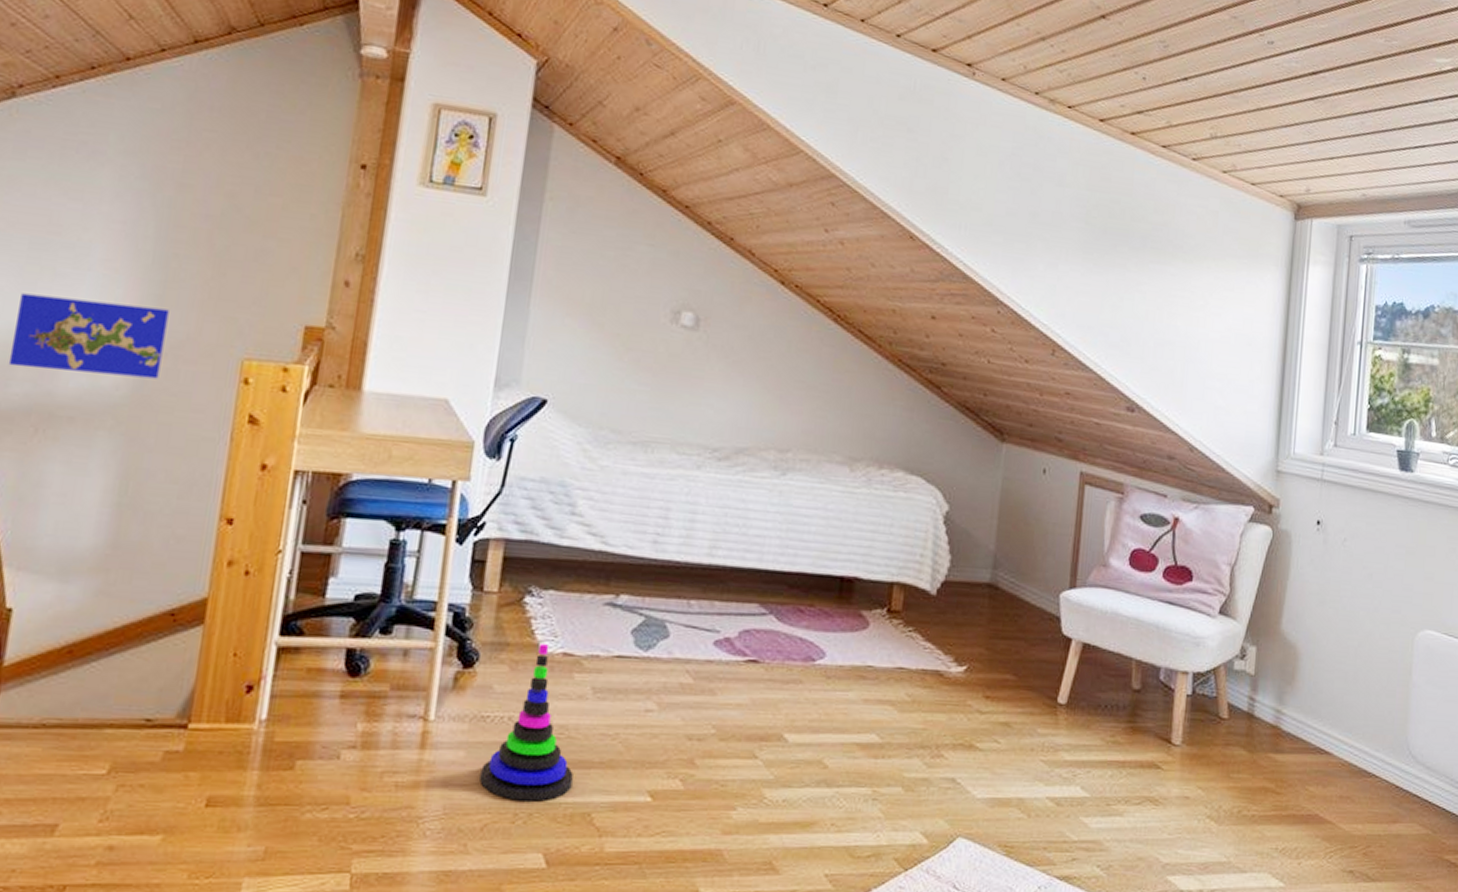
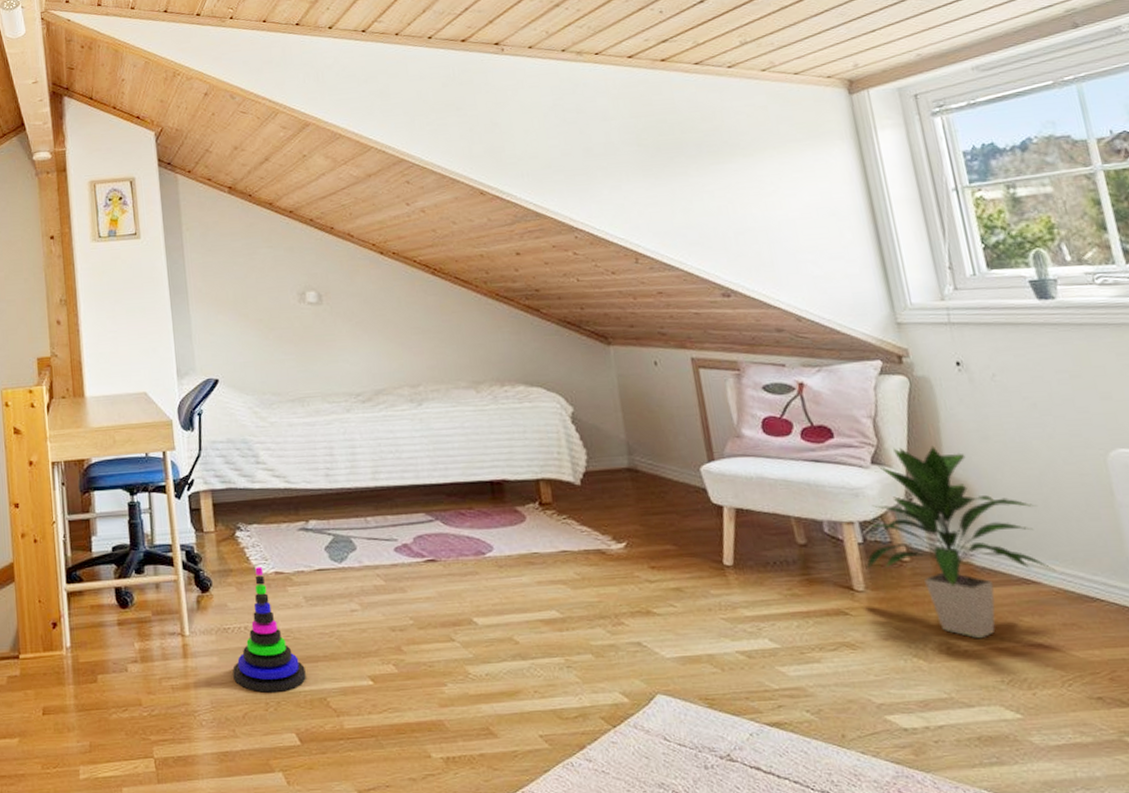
indoor plant: none [1189,600,1348,805] -> present [867,445,1056,639]

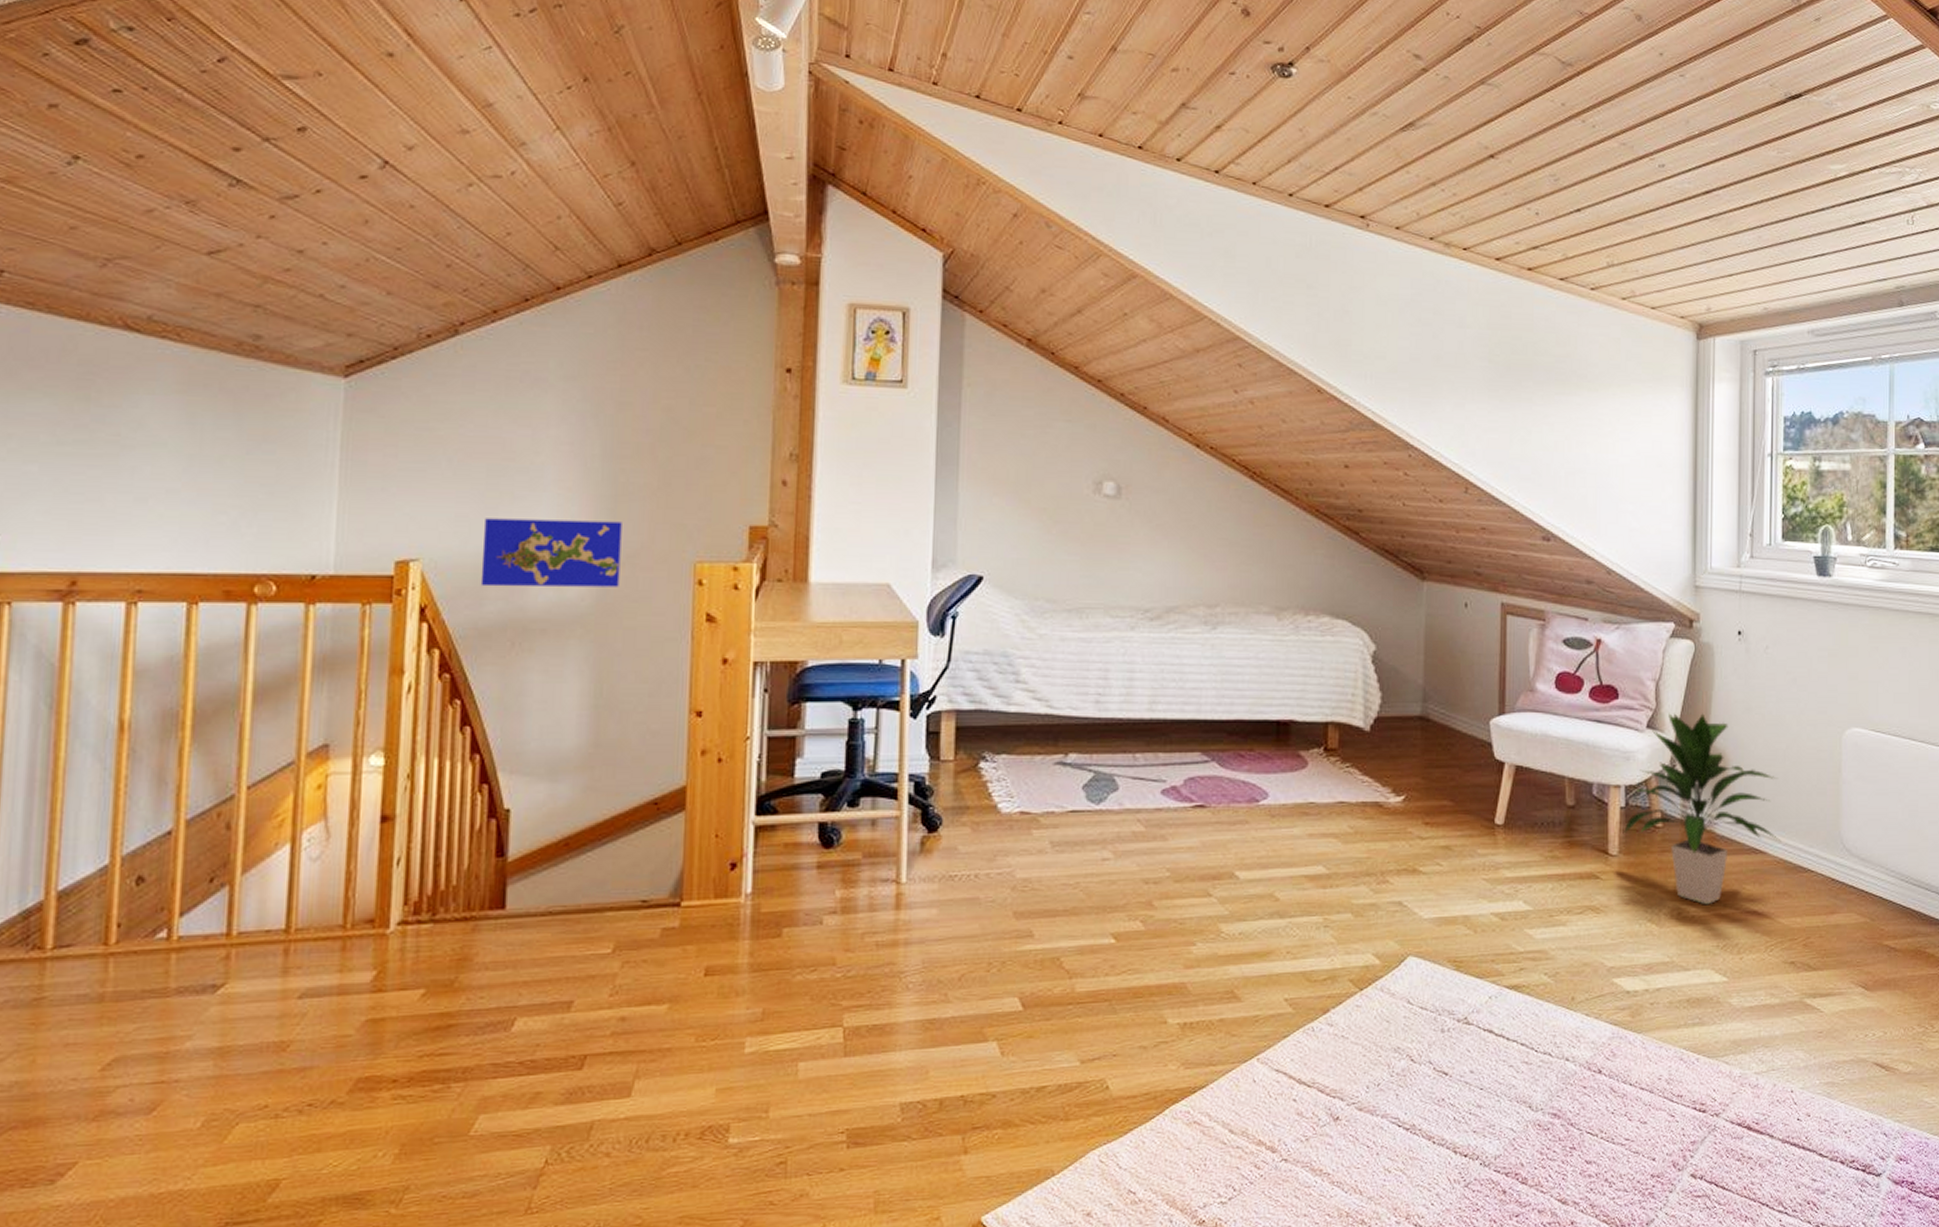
stacking toy: present [232,567,306,693] -> none [954,805,1040,951]

